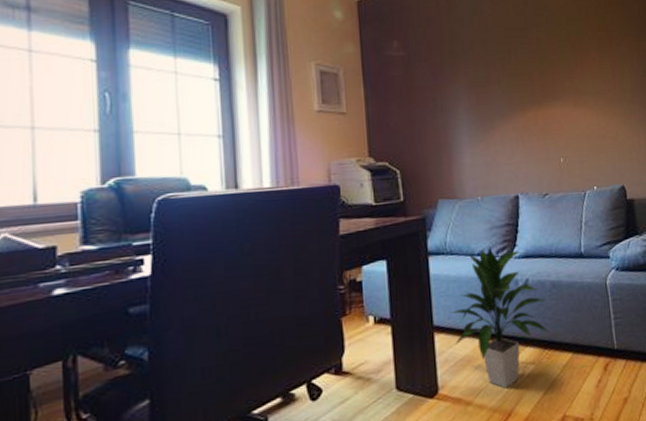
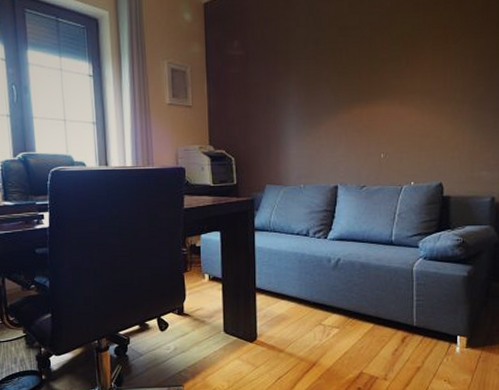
indoor plant: present [450,249,550,389] -> none [270,231,356,344]

